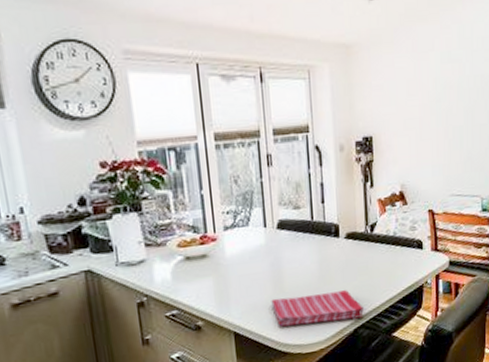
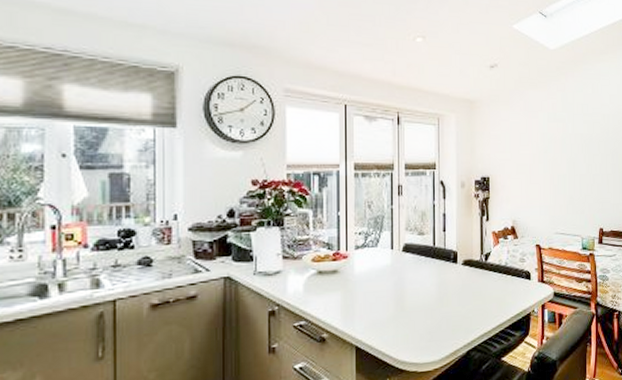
dish towel: present [271,290,364,327] -> none [392,313,476,345]

